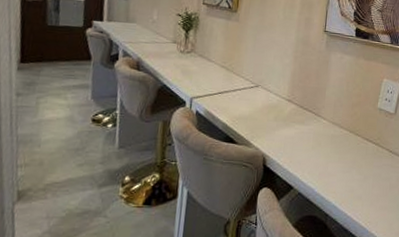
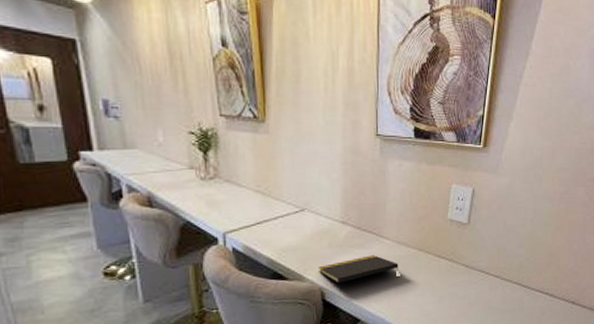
notepad: none [264,131,332,153] -> present [319,255,399,283]

